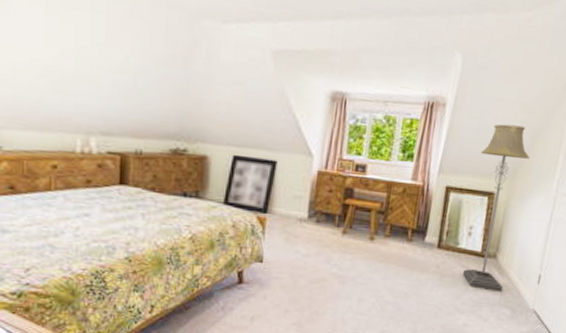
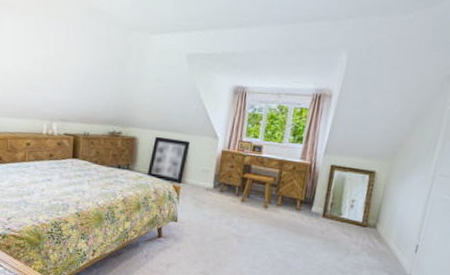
floor lamp: present [463,124,530,292] -> none [345,112,409,258]

